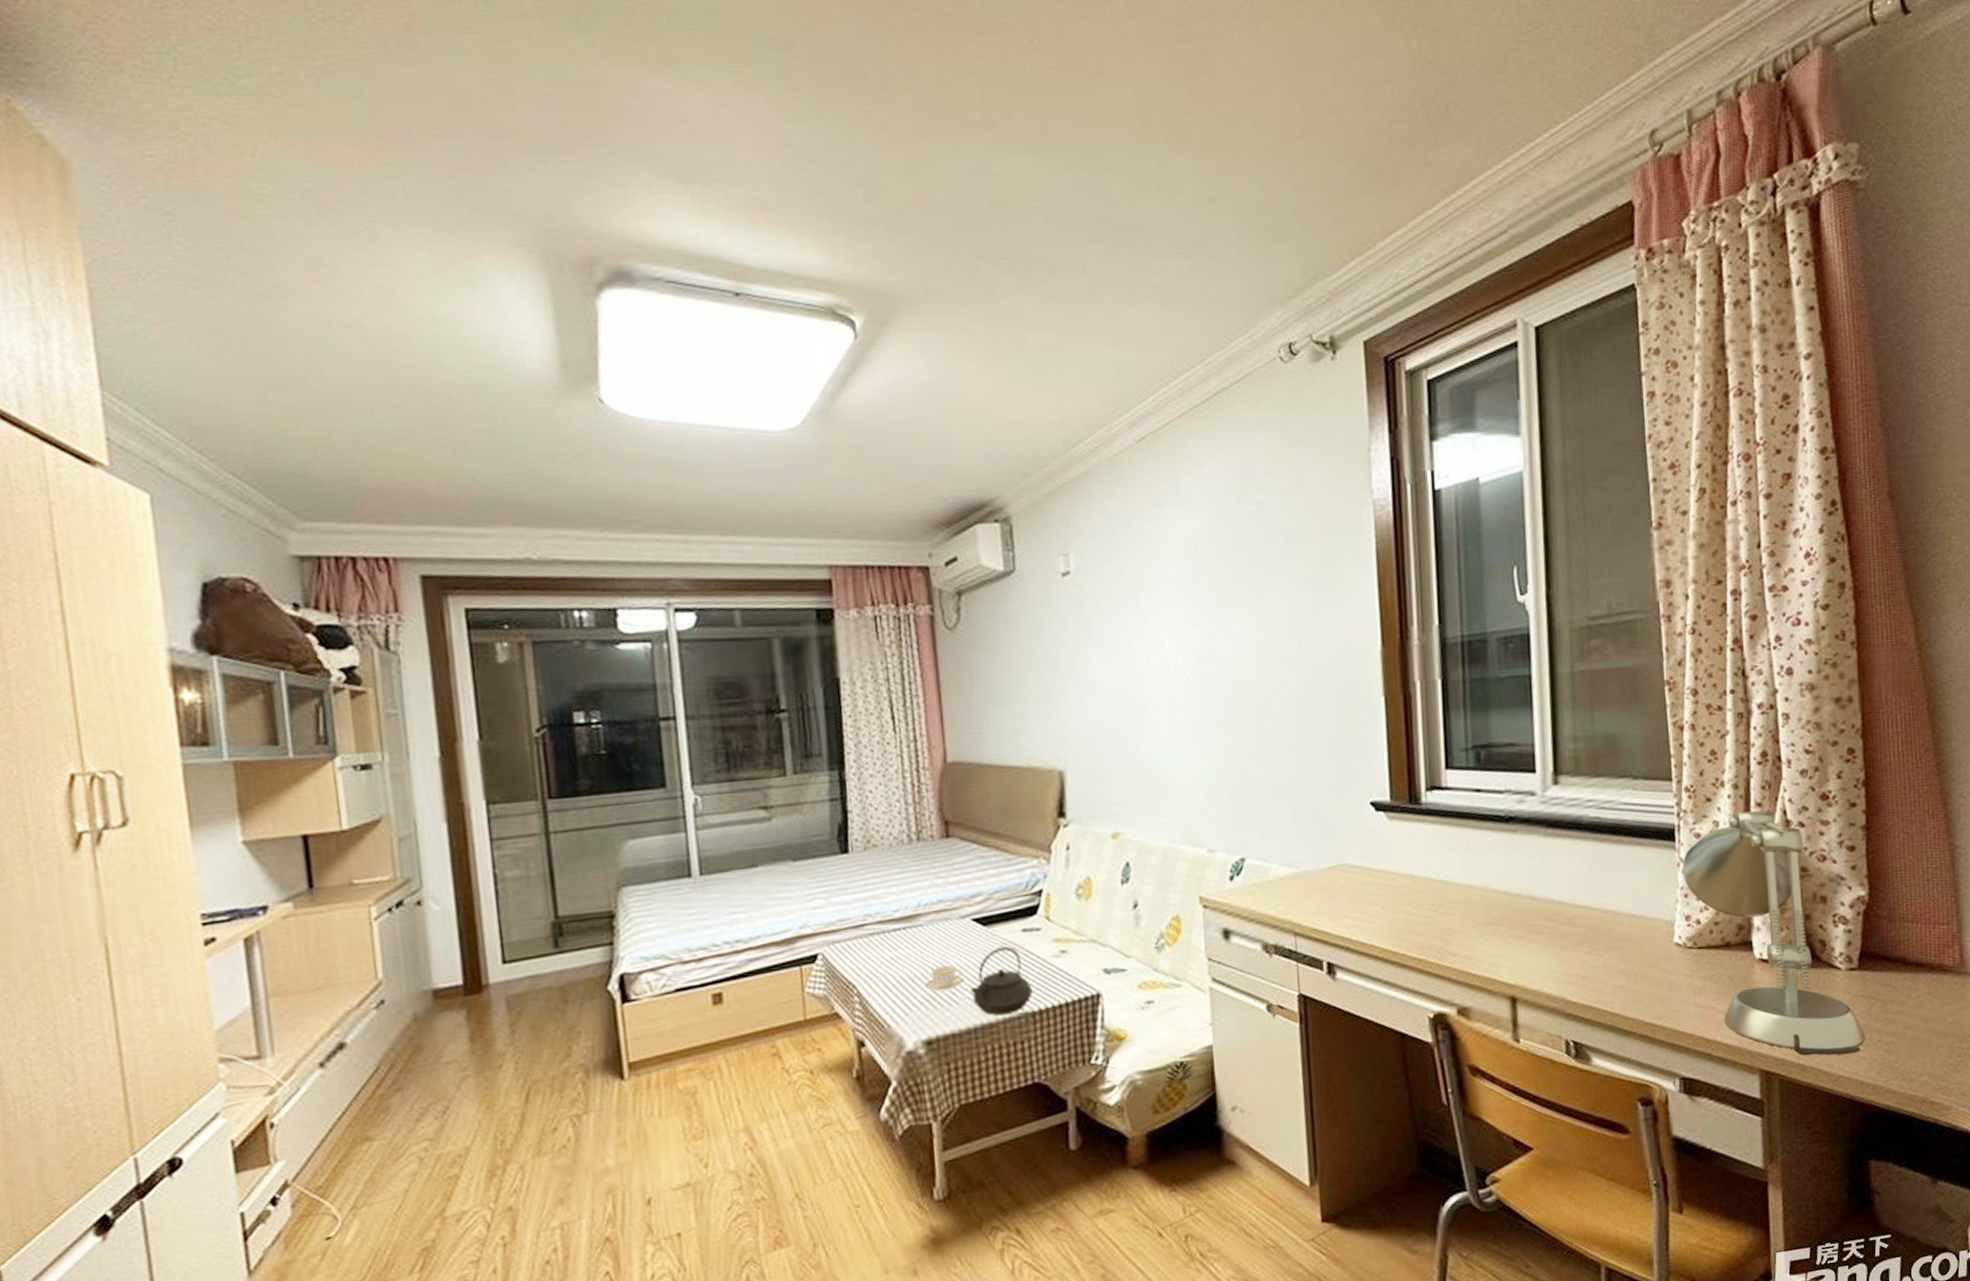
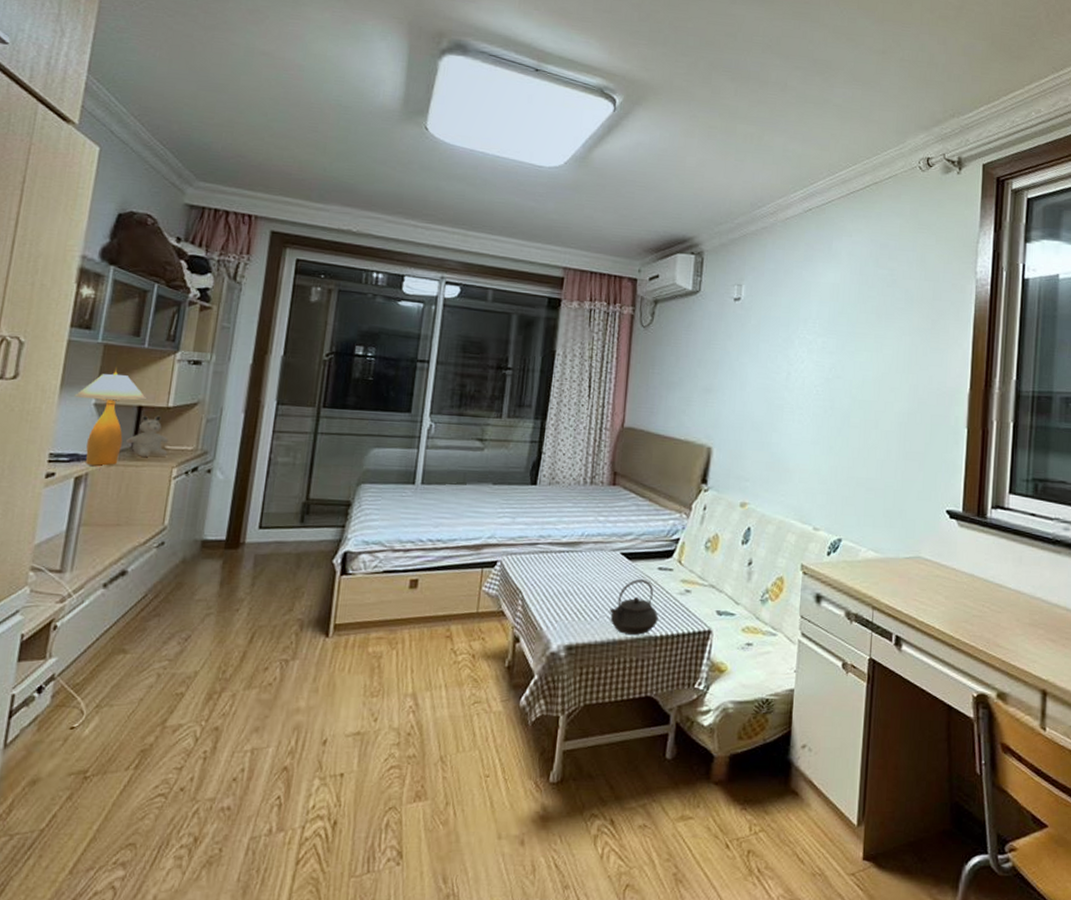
table lamp: none [212,789,312,921] -> present [74,367,148,466]
stuffed animal: none [299,843,359,900] -> present [126,415,168,458]
teacup: present [924,965,964,993] -> none [574,587,607,609]

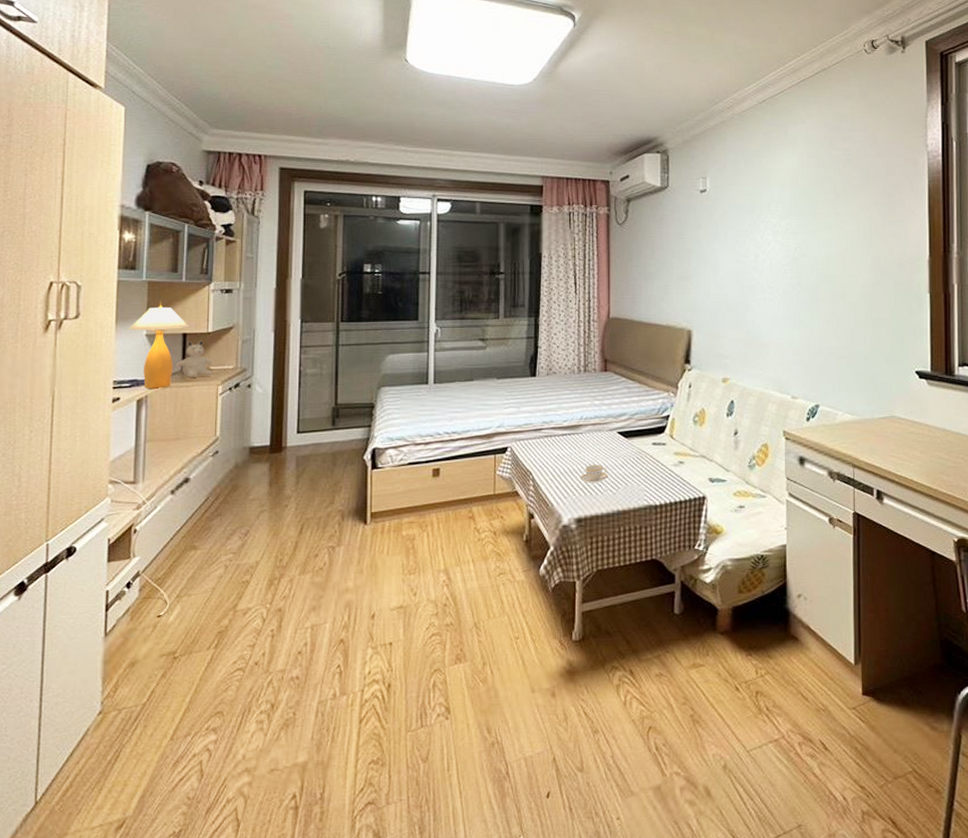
teacup: none [574,587,607,609] -> present [580,465,608,485]
teapot: present [609,579,659,635] -> none [612,455,657,505]

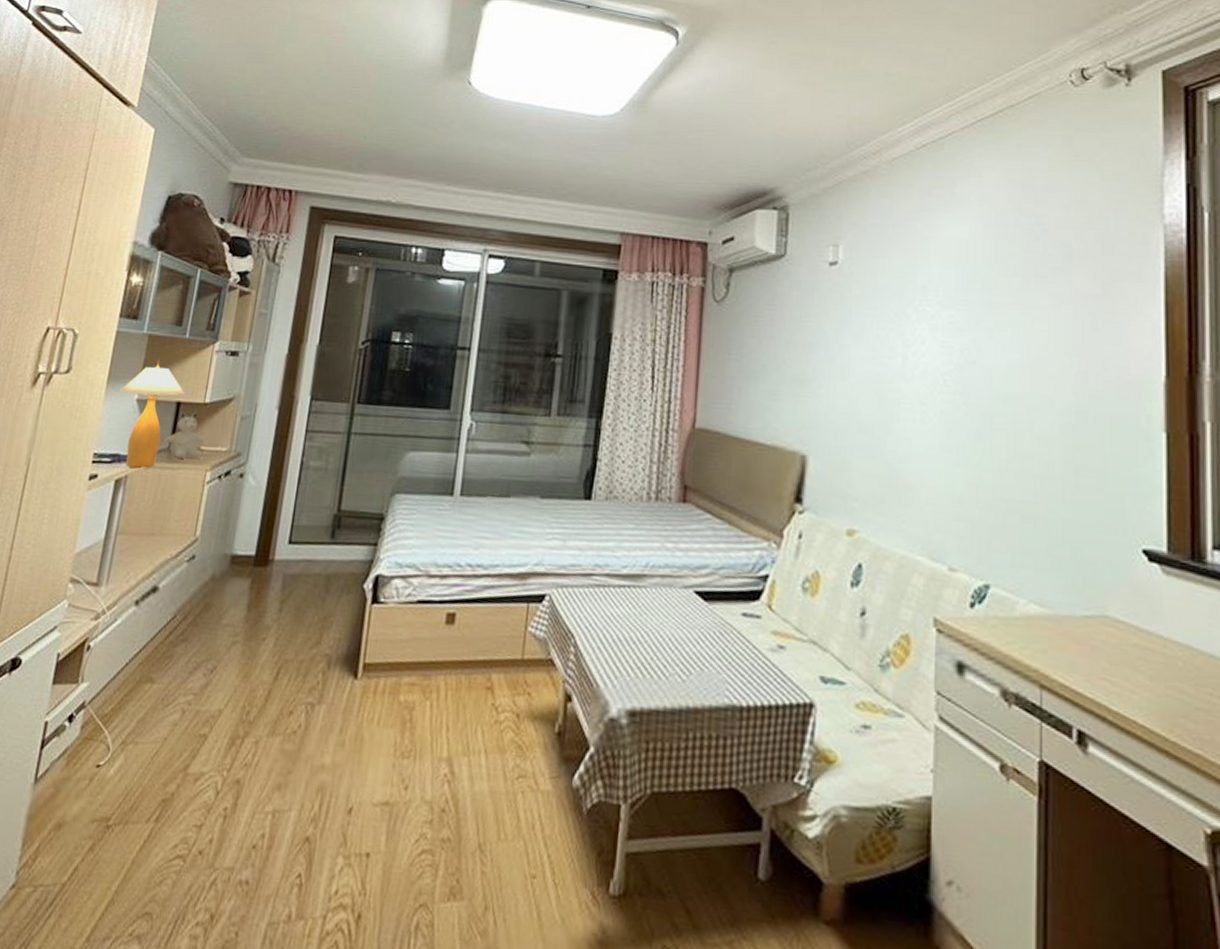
teacup: present [580,465,608,485] -> none [638,634,678,664]

